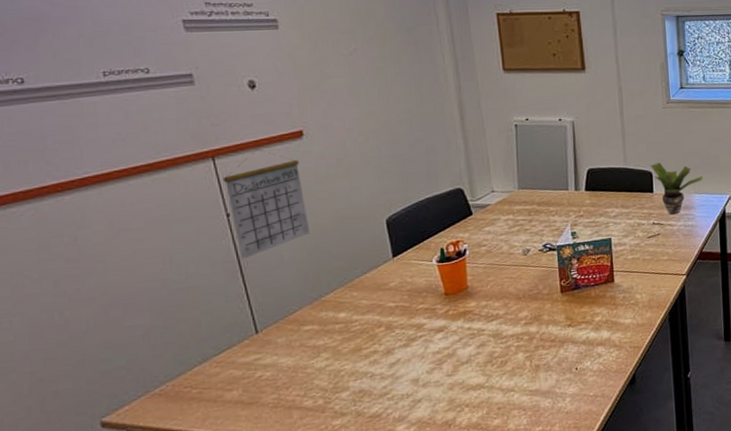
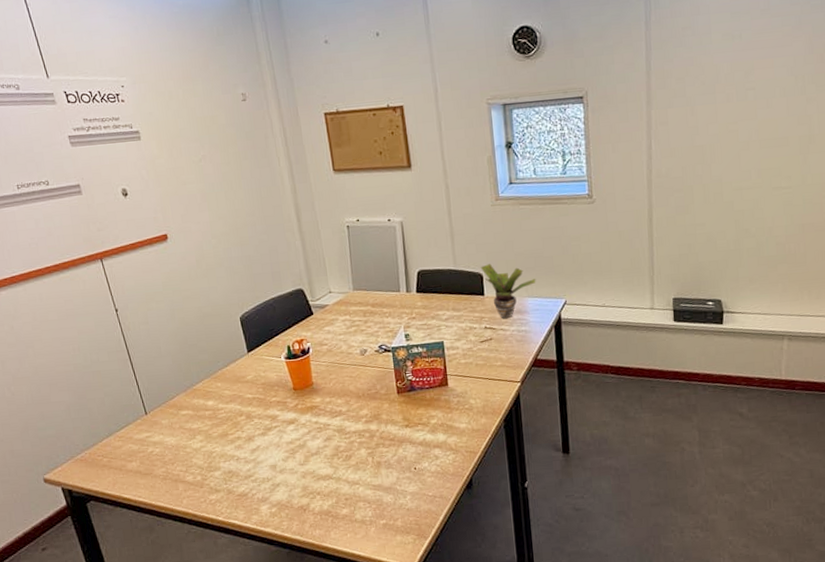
calendar: present [222,149,311,259] -> none [110,252,180,349]

